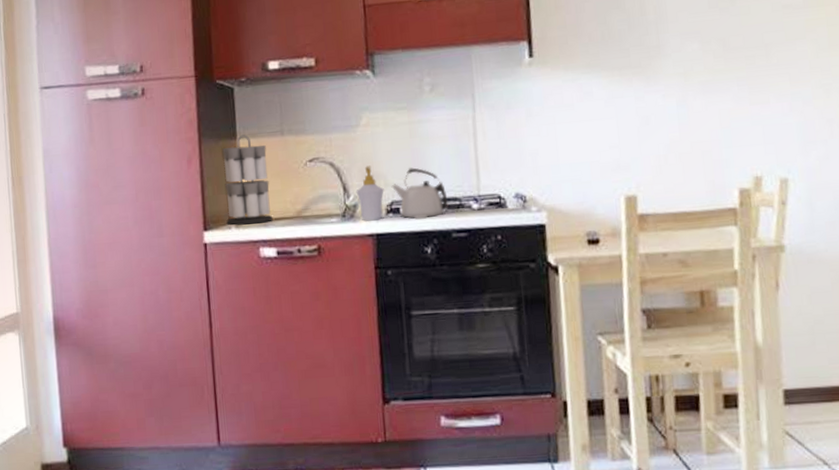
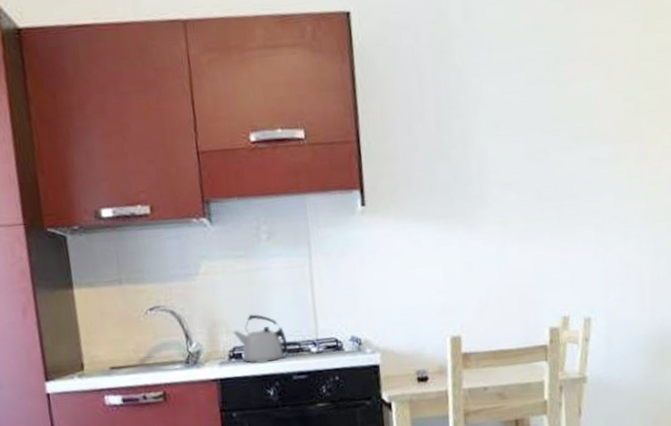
spice rack: present [222,134,273,226] -> none [59,284,117,376]
soap bottle: present [356,165,384,222] -> none [198,313,226,368]

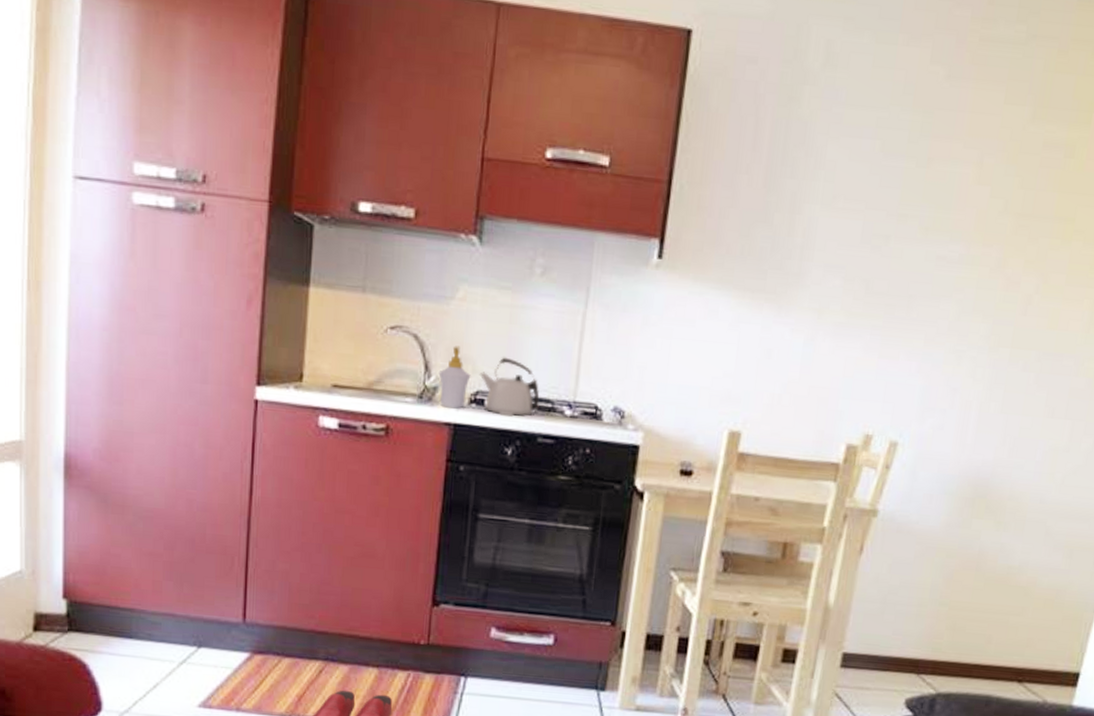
soap bottle: none [198,313,226,368] -> present [438,345,471,410]

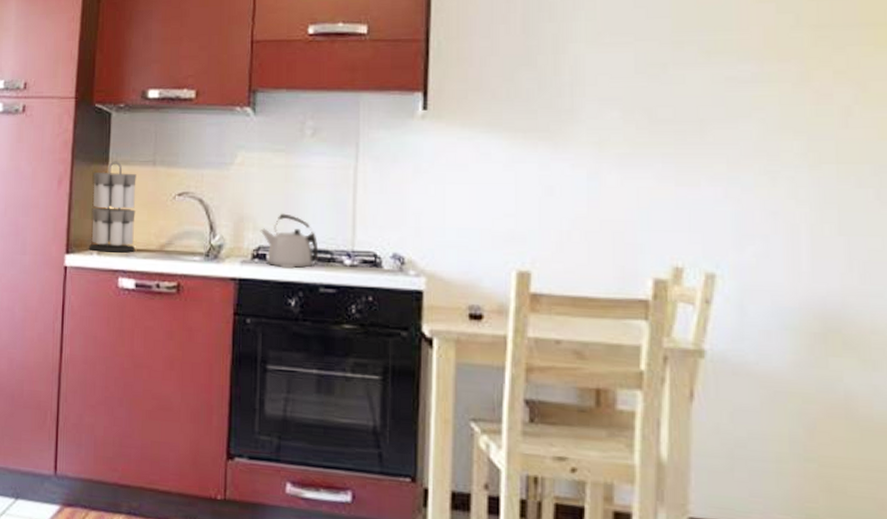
spice rack: none [285,282,343,389] -> present [90,161,137,253]
soap bottle: present [438,345,471,410] -> none [222,206,252,265]

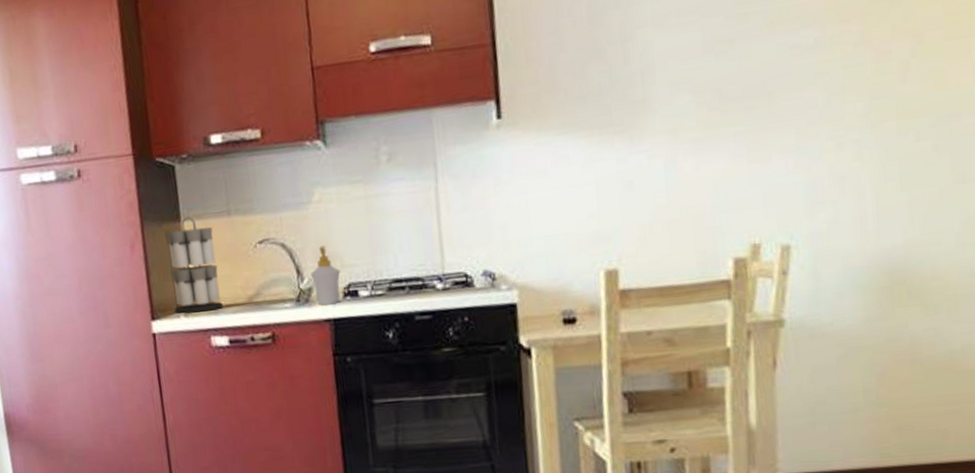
soap bottle: none [222,206,252,265] -> present [310,245,341,306]
kettle: present [260,213,319,269] -> none [348,246,411,302]

